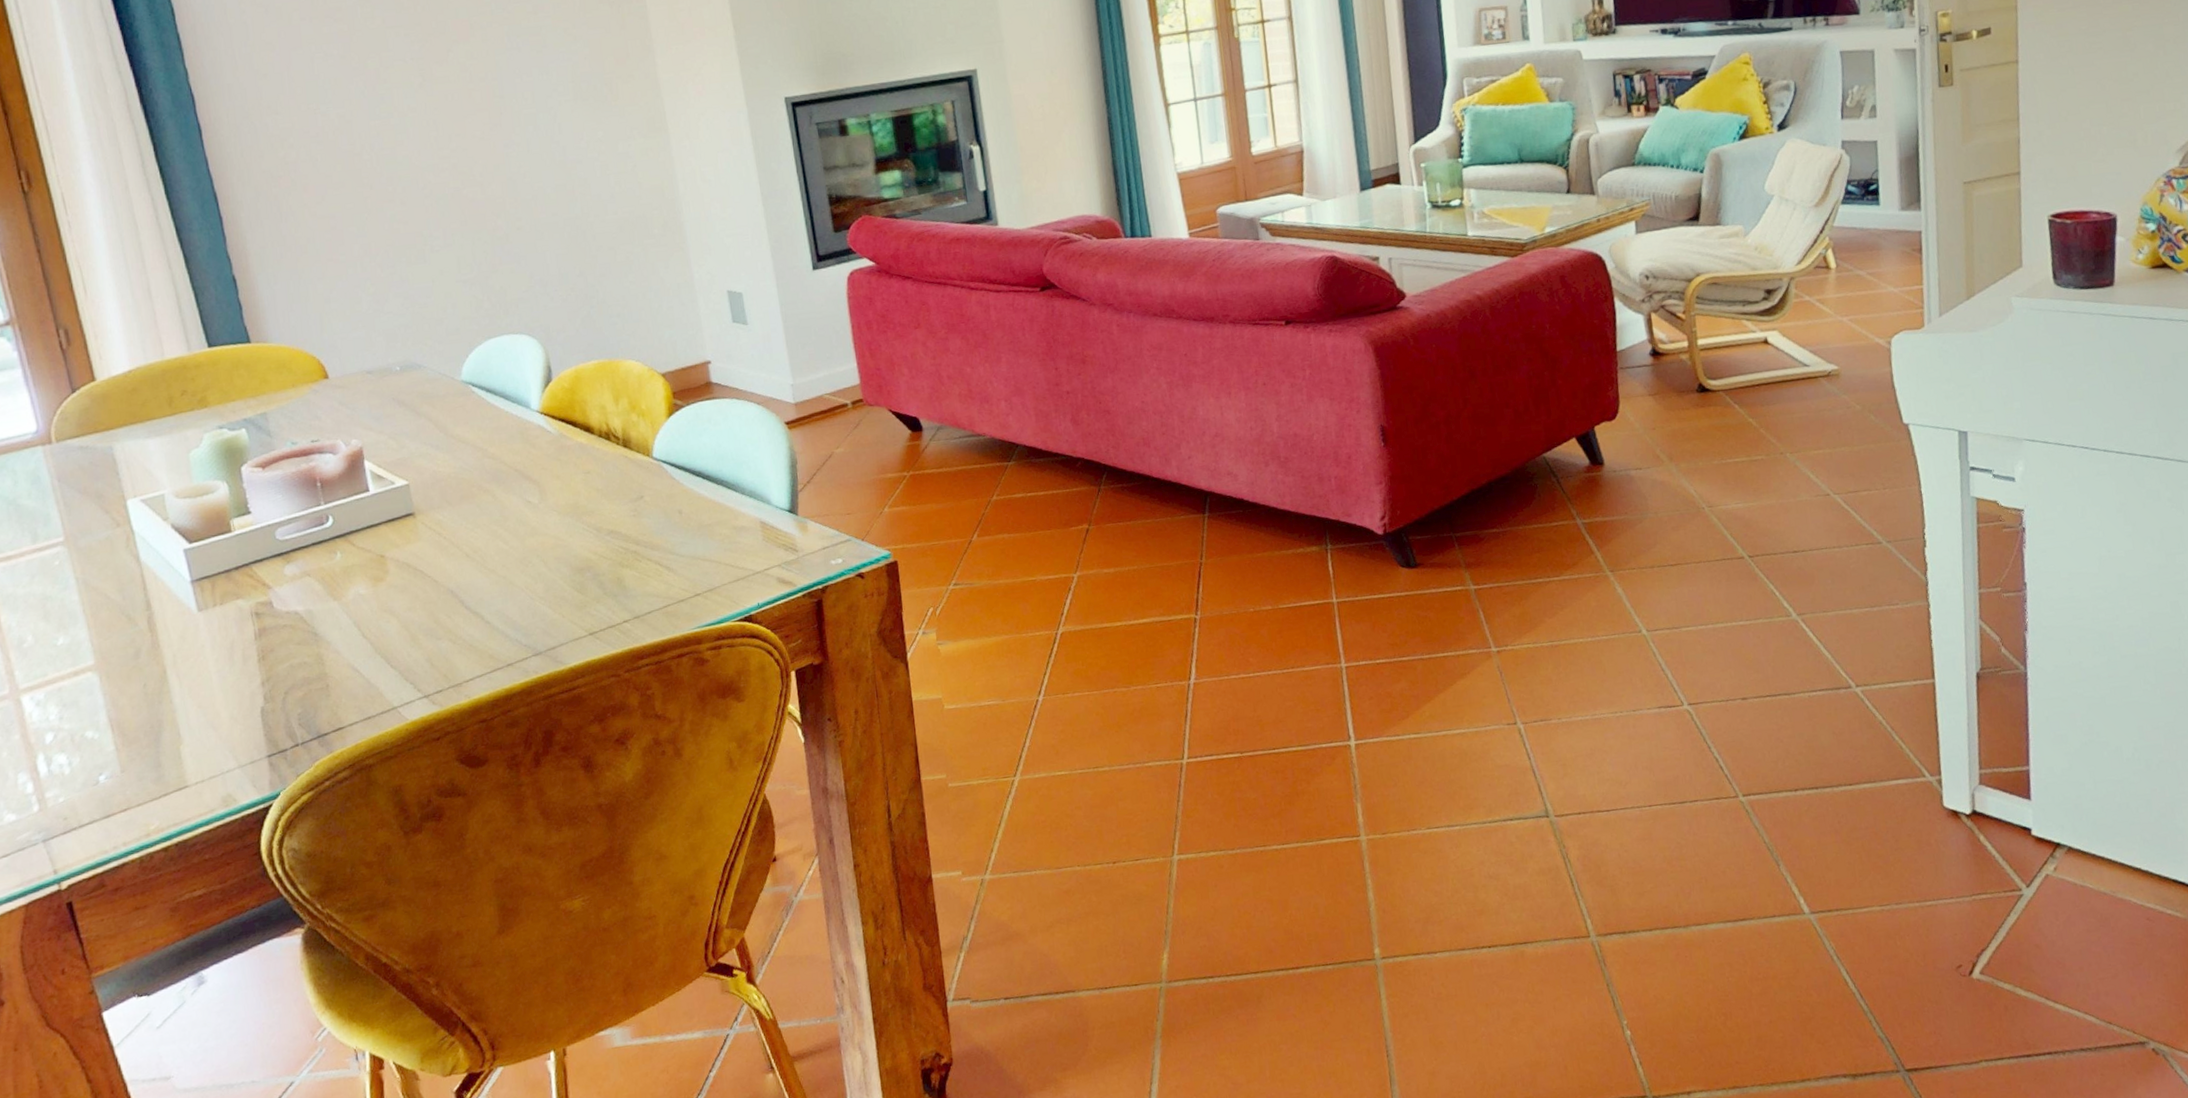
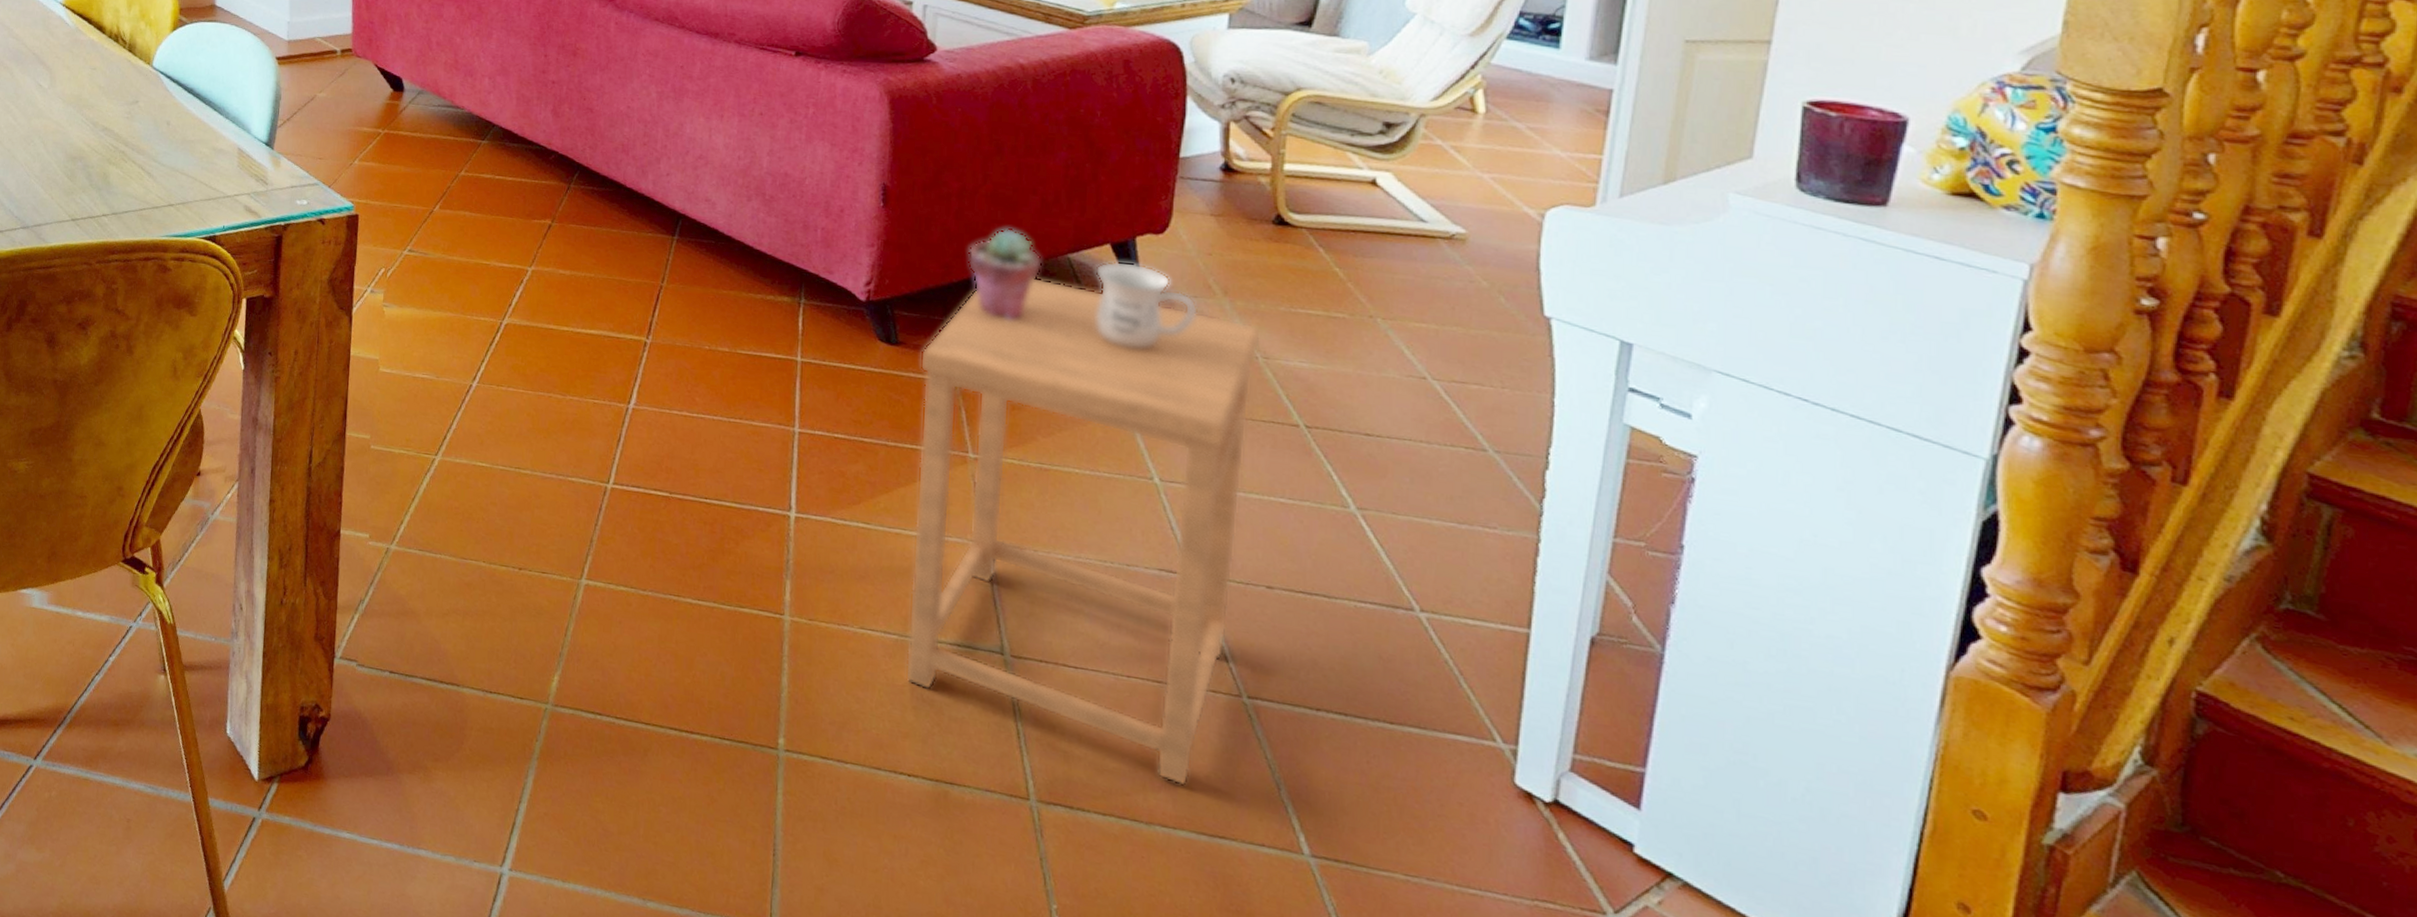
side table: none [1437,479,1720,887] -> present [905,278,1262,785]
potted succulent: none [1462,442,1525,524] -> present [968,228,1043,320]
mug: none [1567,449,1654,524] -> present [1095,261,1200,349]

